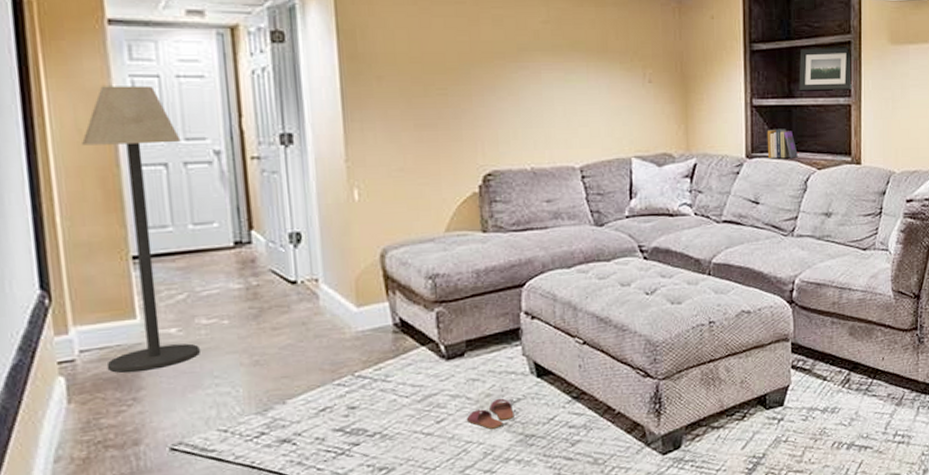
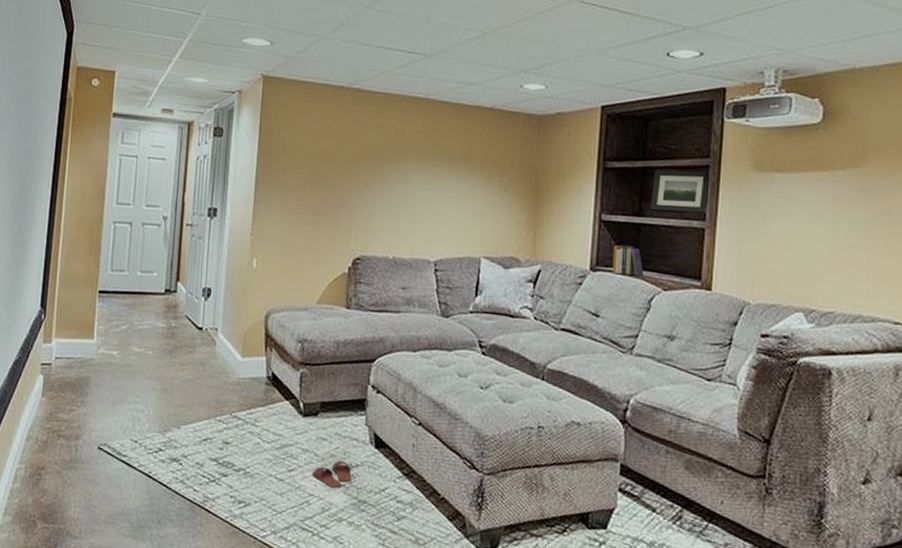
floor lamp: present [82,85,200,373] -> none [69,161,144,382]

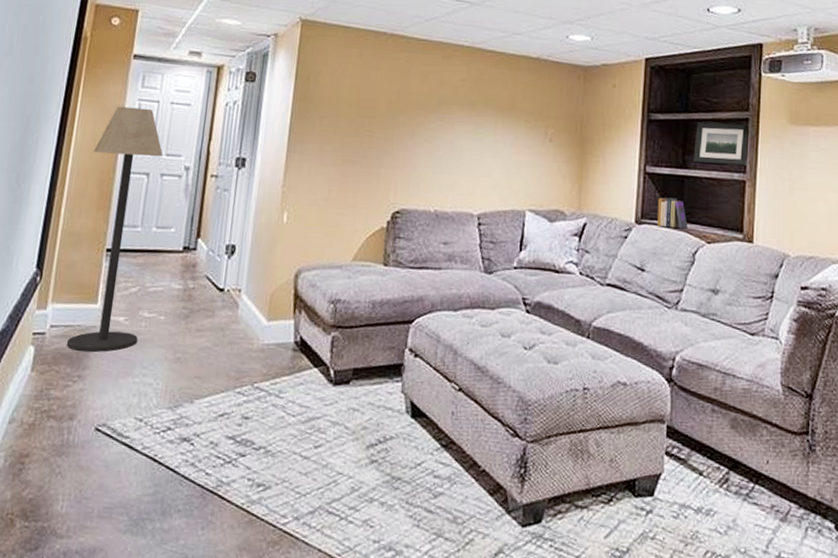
floor lamp: none [69,161,144,382] -> present [66,106,163,352]
slippers: present [313,460,352,488] -> none [342,433,385,464]

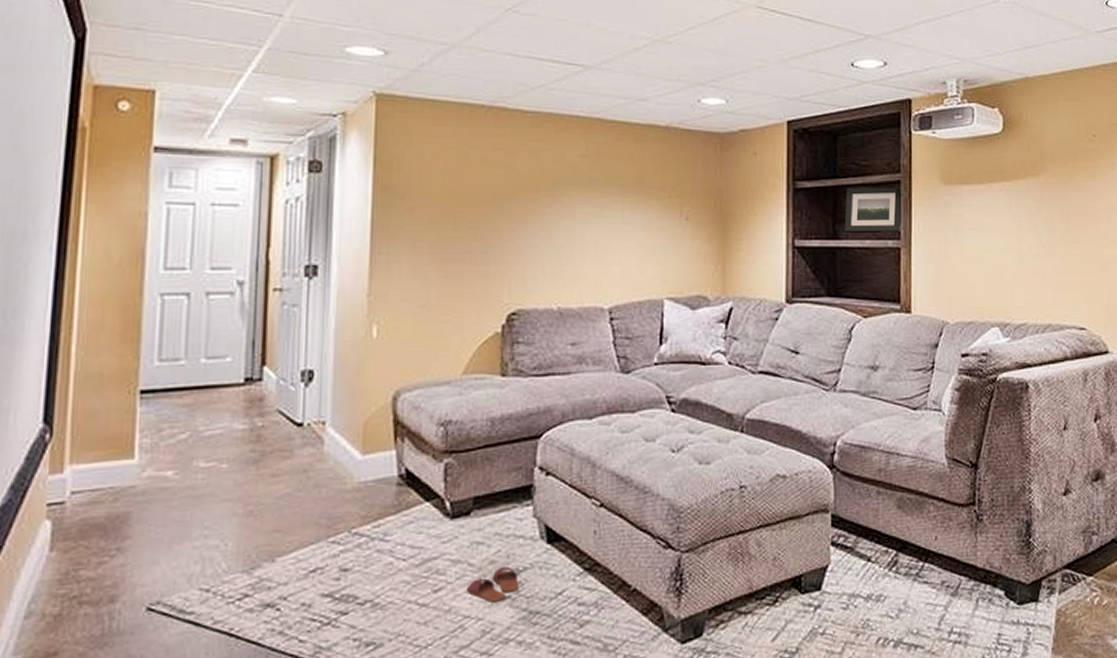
floor lamp: present [66,106,163,352] -> none [96,213,207,518]
slippers: none [342,433,385,464] -> present [467,566,519,602]
books: present [657,197,688,229] -> none [809,272,842,305]

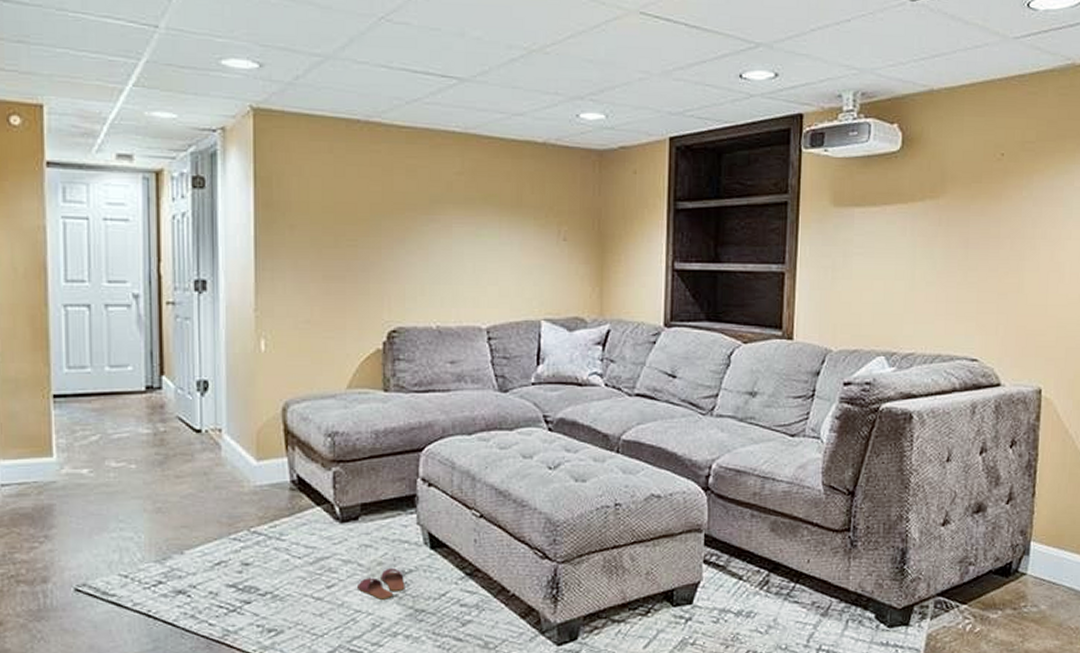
picture frame: present [844,186,902,233] -> none [726,207,788,257]

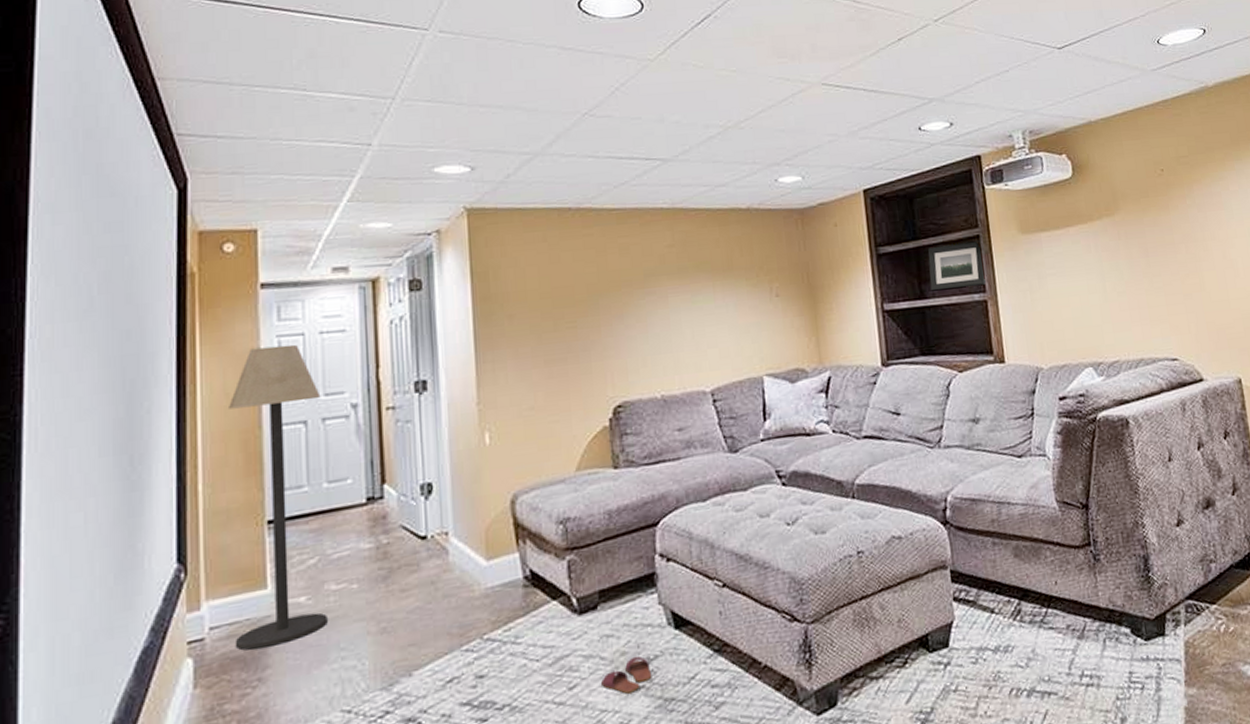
floor lamp: none [16,226,108,509] -> present [229,344,328,651]
picture frame: none [726,207,788,257] -> present [928,240,986,291]

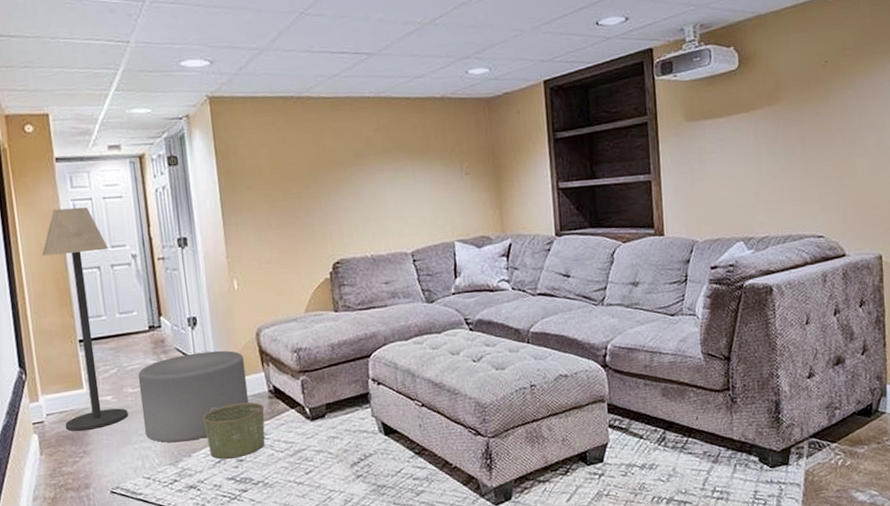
pouf: none [346,525,497,659] -> present [137,350,250,443]
basket: none [431,594,517,677] -> present [202,402,265,459]
slippers: present [601,656,652,694] -> none [330,453,368,480]
picture frame: present [928,240,986,291] -> none [600,127,651,172]

